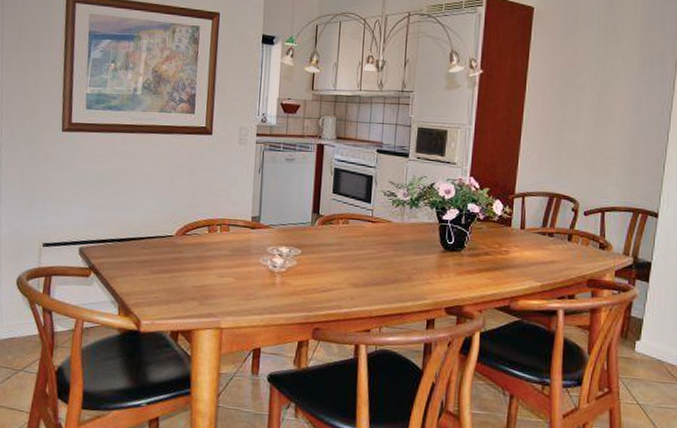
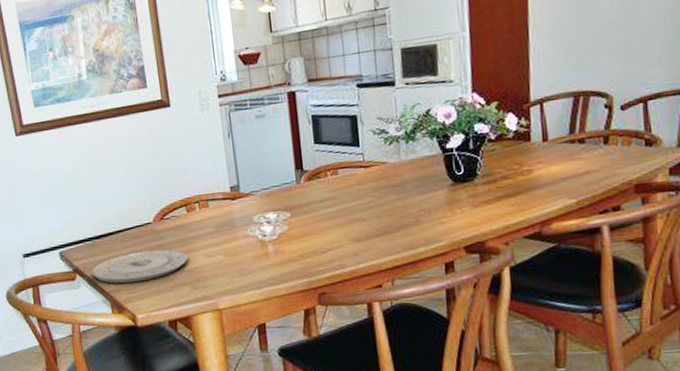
plate: none [105,260,200,289] -> present [90,249,187,283]

